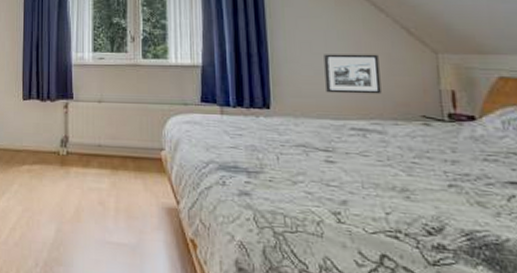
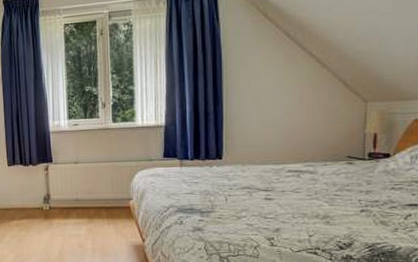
picture frame: present [324,54,382,94] -> none [270,106,317,143]

